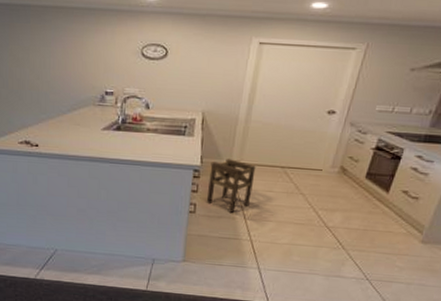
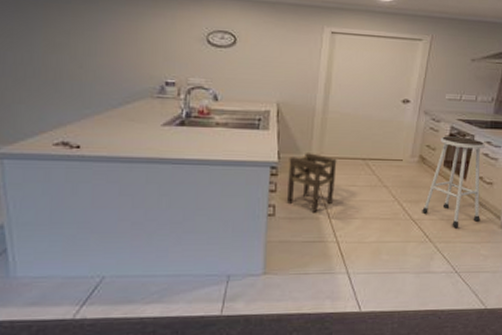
stool: none [337,148,415,238] -> present [422,136,485,227]

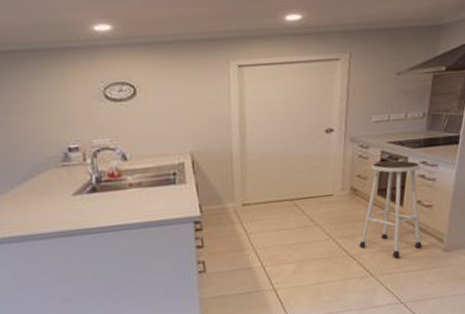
stool: present [286,153,337,212] -> none [212,201,265,263]

